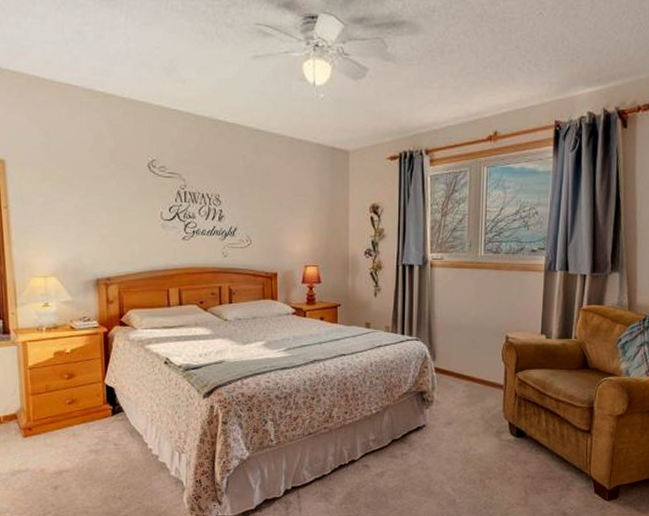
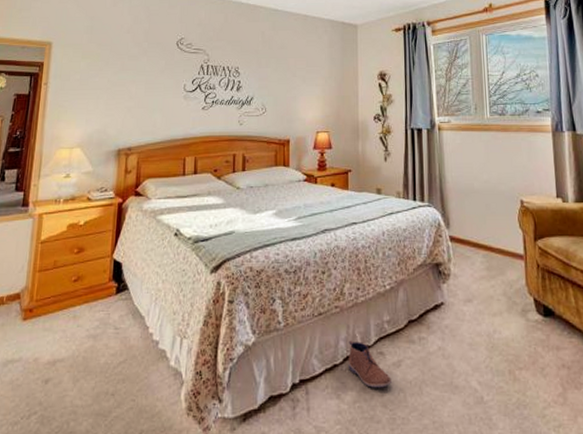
shoe: none [335,455,375,493] -> present [348,340,392,388]

